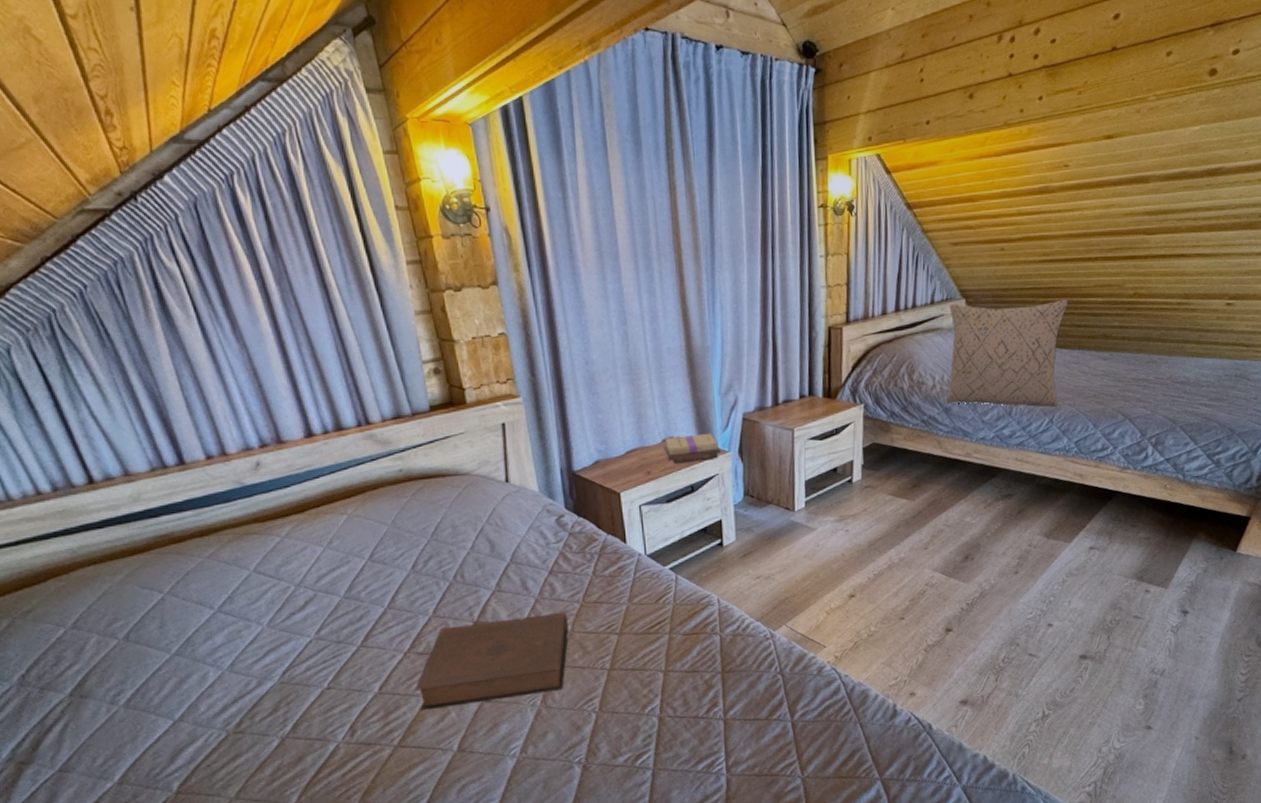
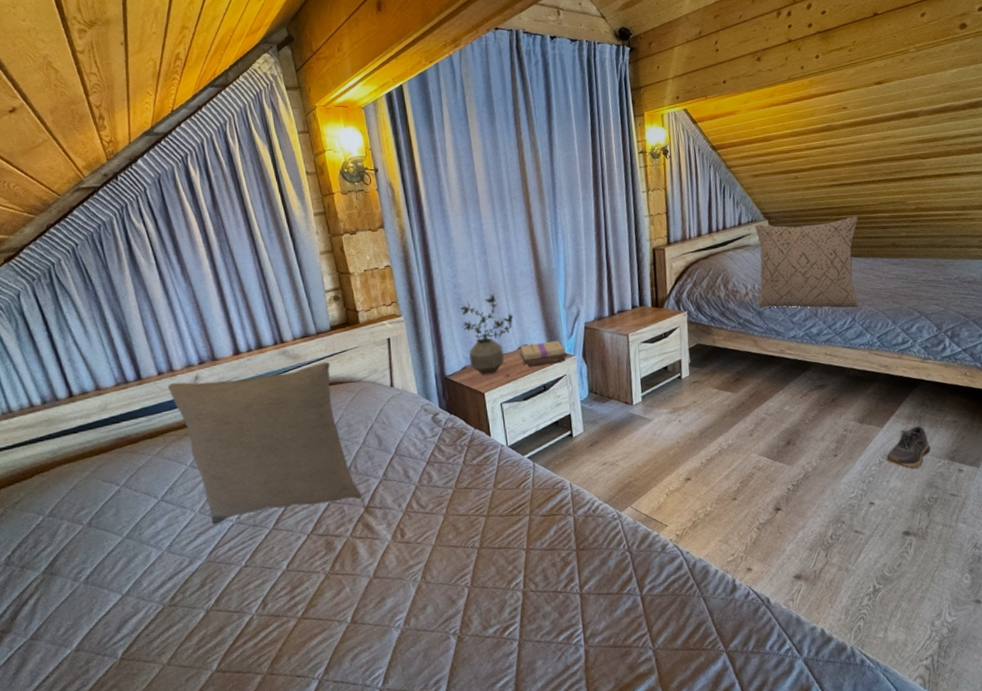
pillow: none [219,449,470,639] -> present [167,361,362,524]
book: present [414,613,569,711] -> none [316,498,444,586]
potted plant: none [592,374,658,472] -> present [460,294,514,375]
athletic shoe: none [1070,542,1119,589] -> present [885,426,931,469]

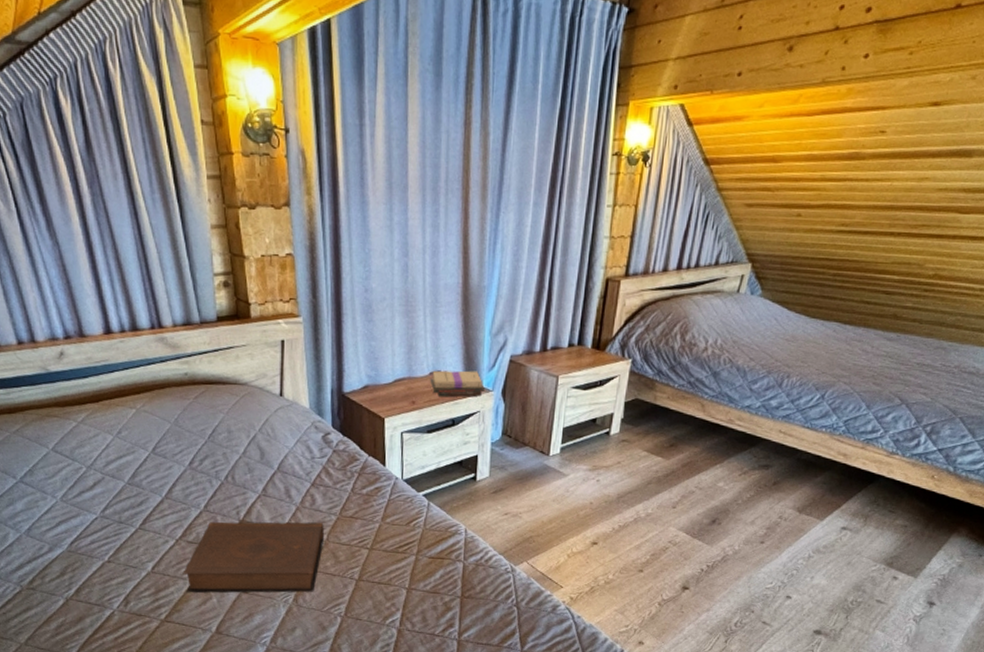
pillow: present [167,361,362,524] -> none [28,355,237,514]
book: none [316,498,444,586] -> present [182,522,325,593]
potted plant: present [460,294,514,375] -> none [368,306,430,399]
pillow: present [754,216,859,308] -> none [715,267,860,383]
athletic shoe: present [885,426,931,469] -> none [816,525,870,569]

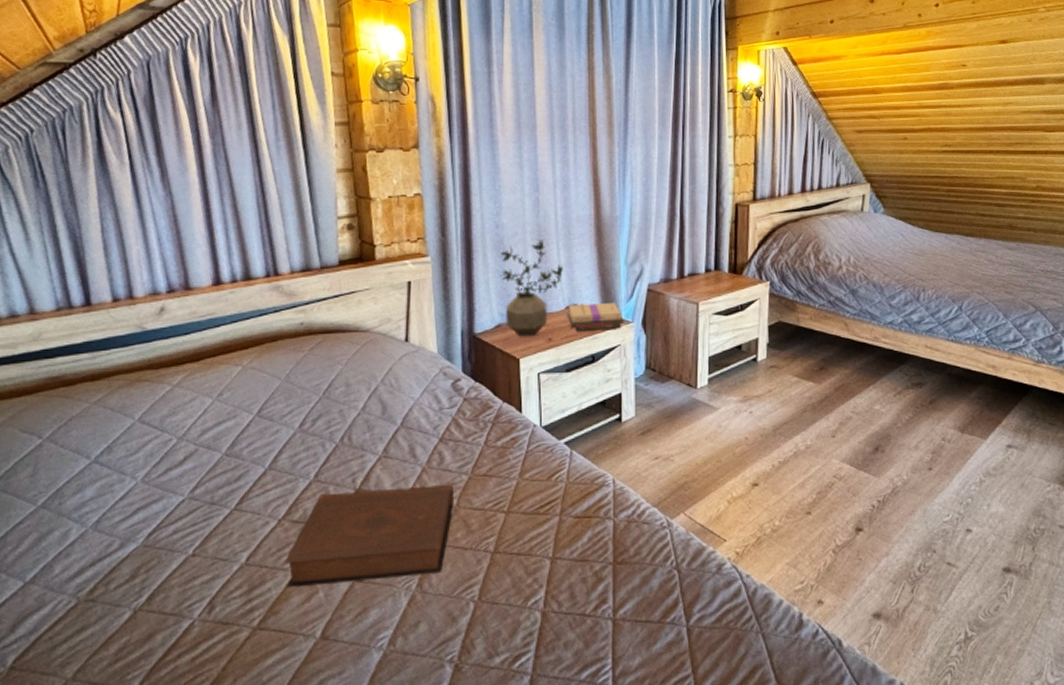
potted plant: none [368,306,430,399] -> present [500,240,564,337]

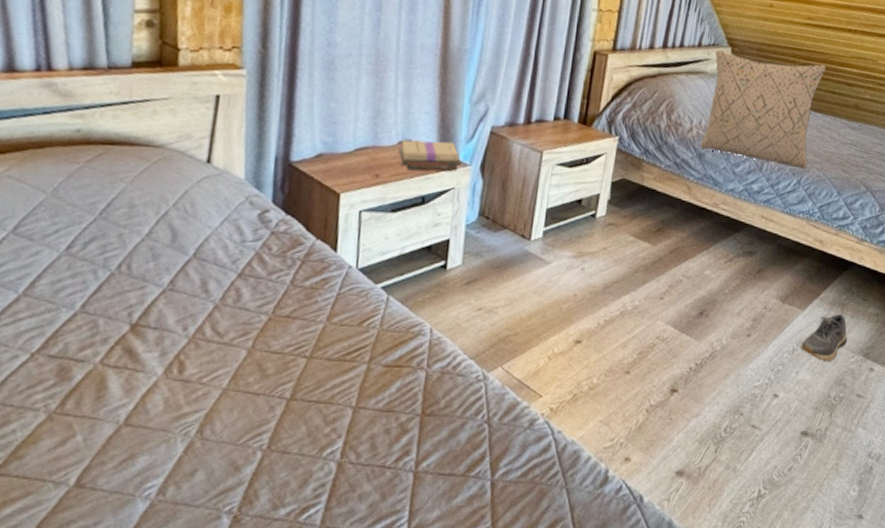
book: present [284,485,455,588] -> none [34,324,250,430]
potted plant: present [500,240,564,337] -> none [326,65,401,170]
pillow: none [852,188,971,294] -> present [700,50,826,169]
athletic shoe: none [987,441,1040,493] -> present [800,314,848,362]

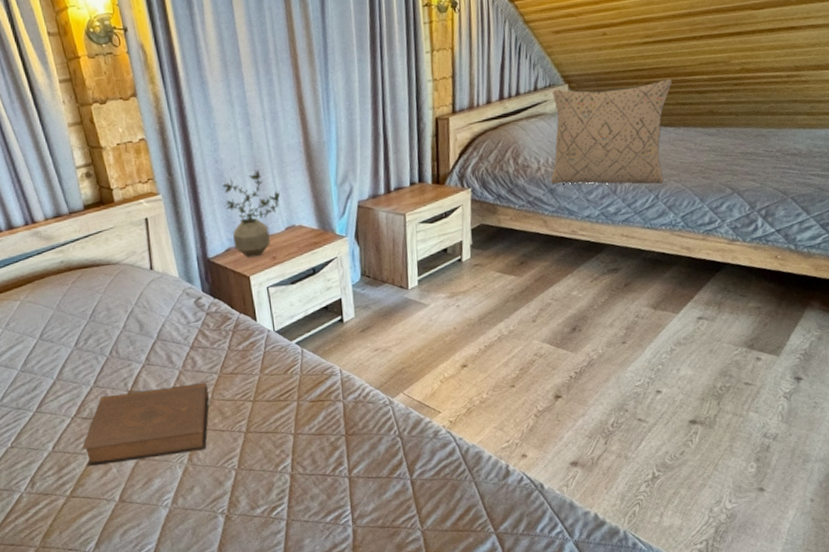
book: none [34,324,250,430] -> present [81,383,210,467]
potted plant: none [326,65,401,170] -> present [222,170,281,258]
books: present [397,140,461,171] -> none [286,220,339,249]
athletic shoe: present [800,314,848,362] -> none [678,312,729,357]

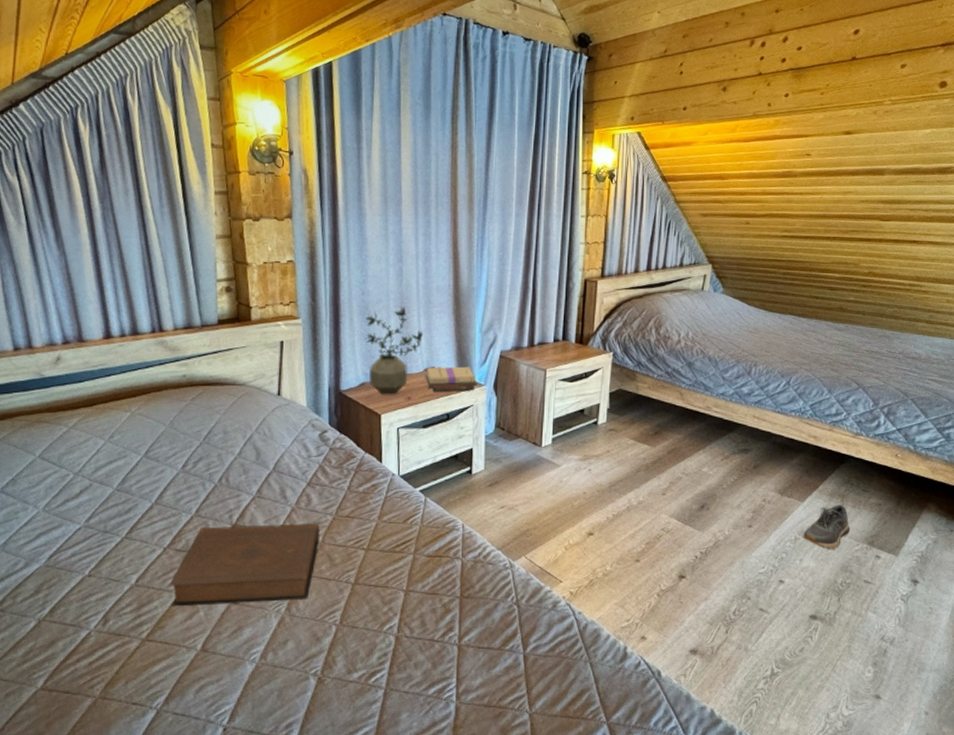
books: none [286,220,339,249] -> present [424,366,477,392]
pillow: present [550,79,672,185] -> none [689,268,806,370]
athletic shoe: none [678,312,729,357] -> present [802,505,851,550]

